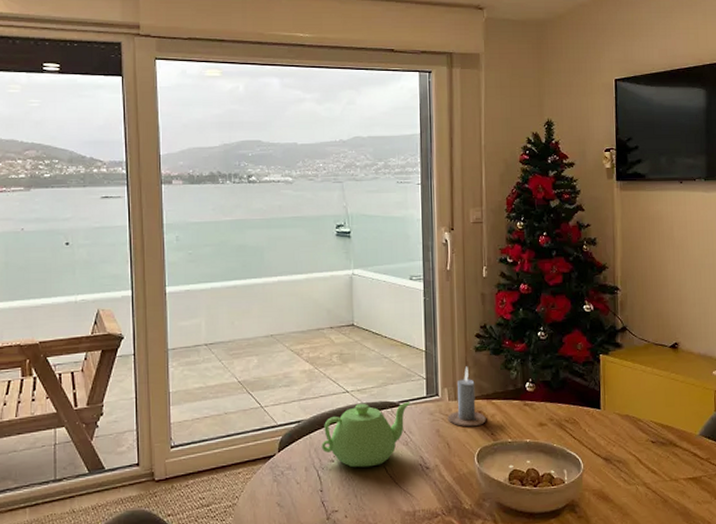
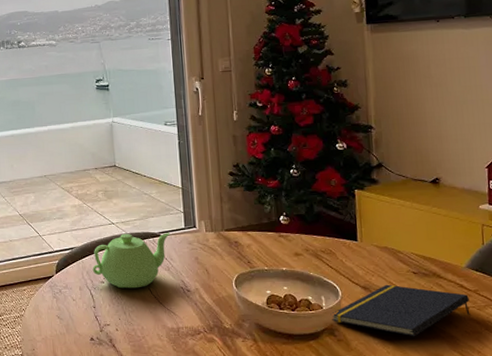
candle: present [447,366,486,427] -> none [205,201,242,256]
notepad: none [572,454,702,510] -> present [330,284,470,337]

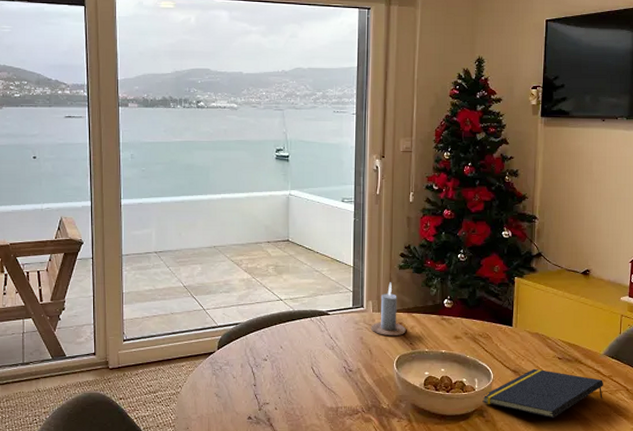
teapot: present [92,233,171,289] -> none [255,310,338,367]
candle: none [205,201,242,256] -> present [371,282,406,337]

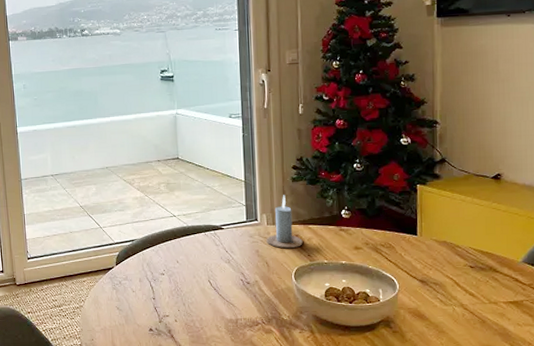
notepad: present [481,368,603,419] -> none [387,278,523,329]

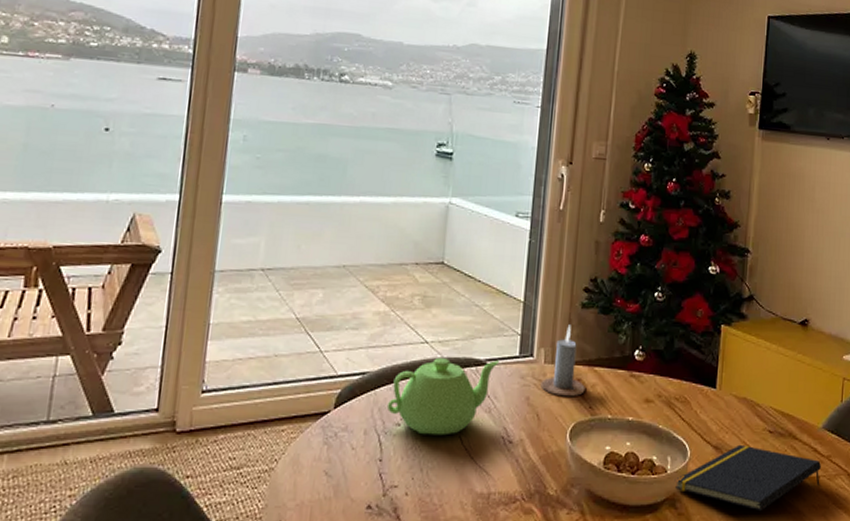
teapot: none [152,226,232,281] -> present [386,357,500,436]
notepad: none [387,278,523,329] -> present [674,444,821,512]

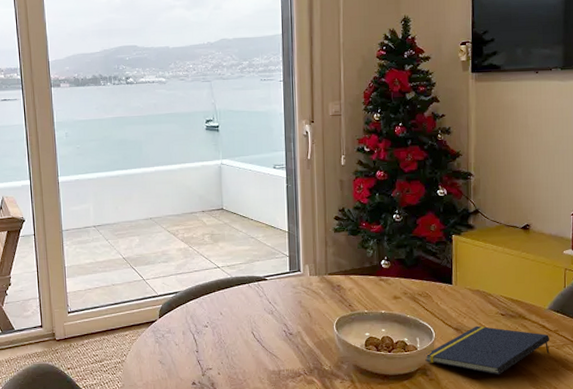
teapot: present [386,357,500,436] -> none [196,276,275,333]
candle: present [540,324,585,397] -> none [309,245,344,299]

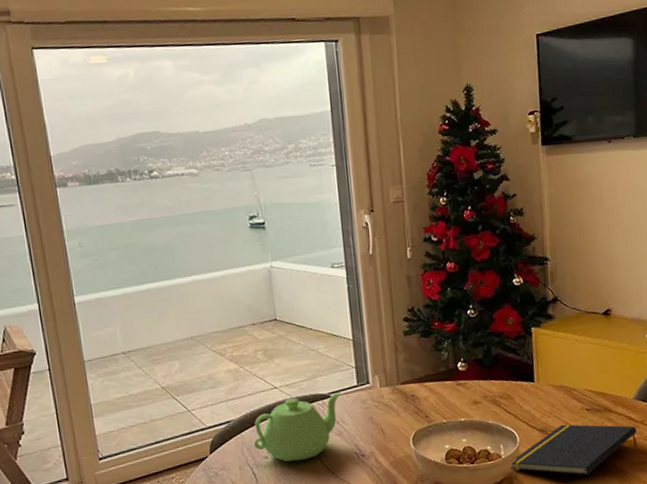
teapot: none [196,276,275,333] -> present [253,392,342,463]

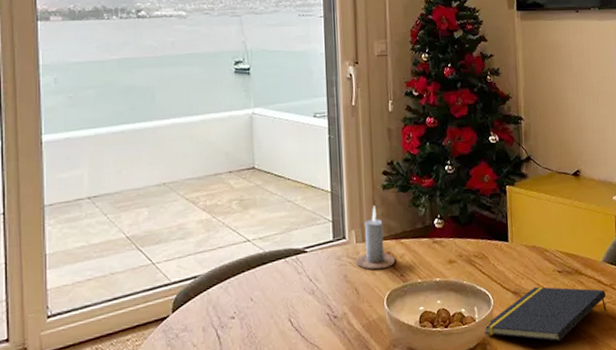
teapot: present [253,392,342,463] -> none [220,247,317,324]
candle: none [380,351,420,412] -> present [355,205,395,270]

